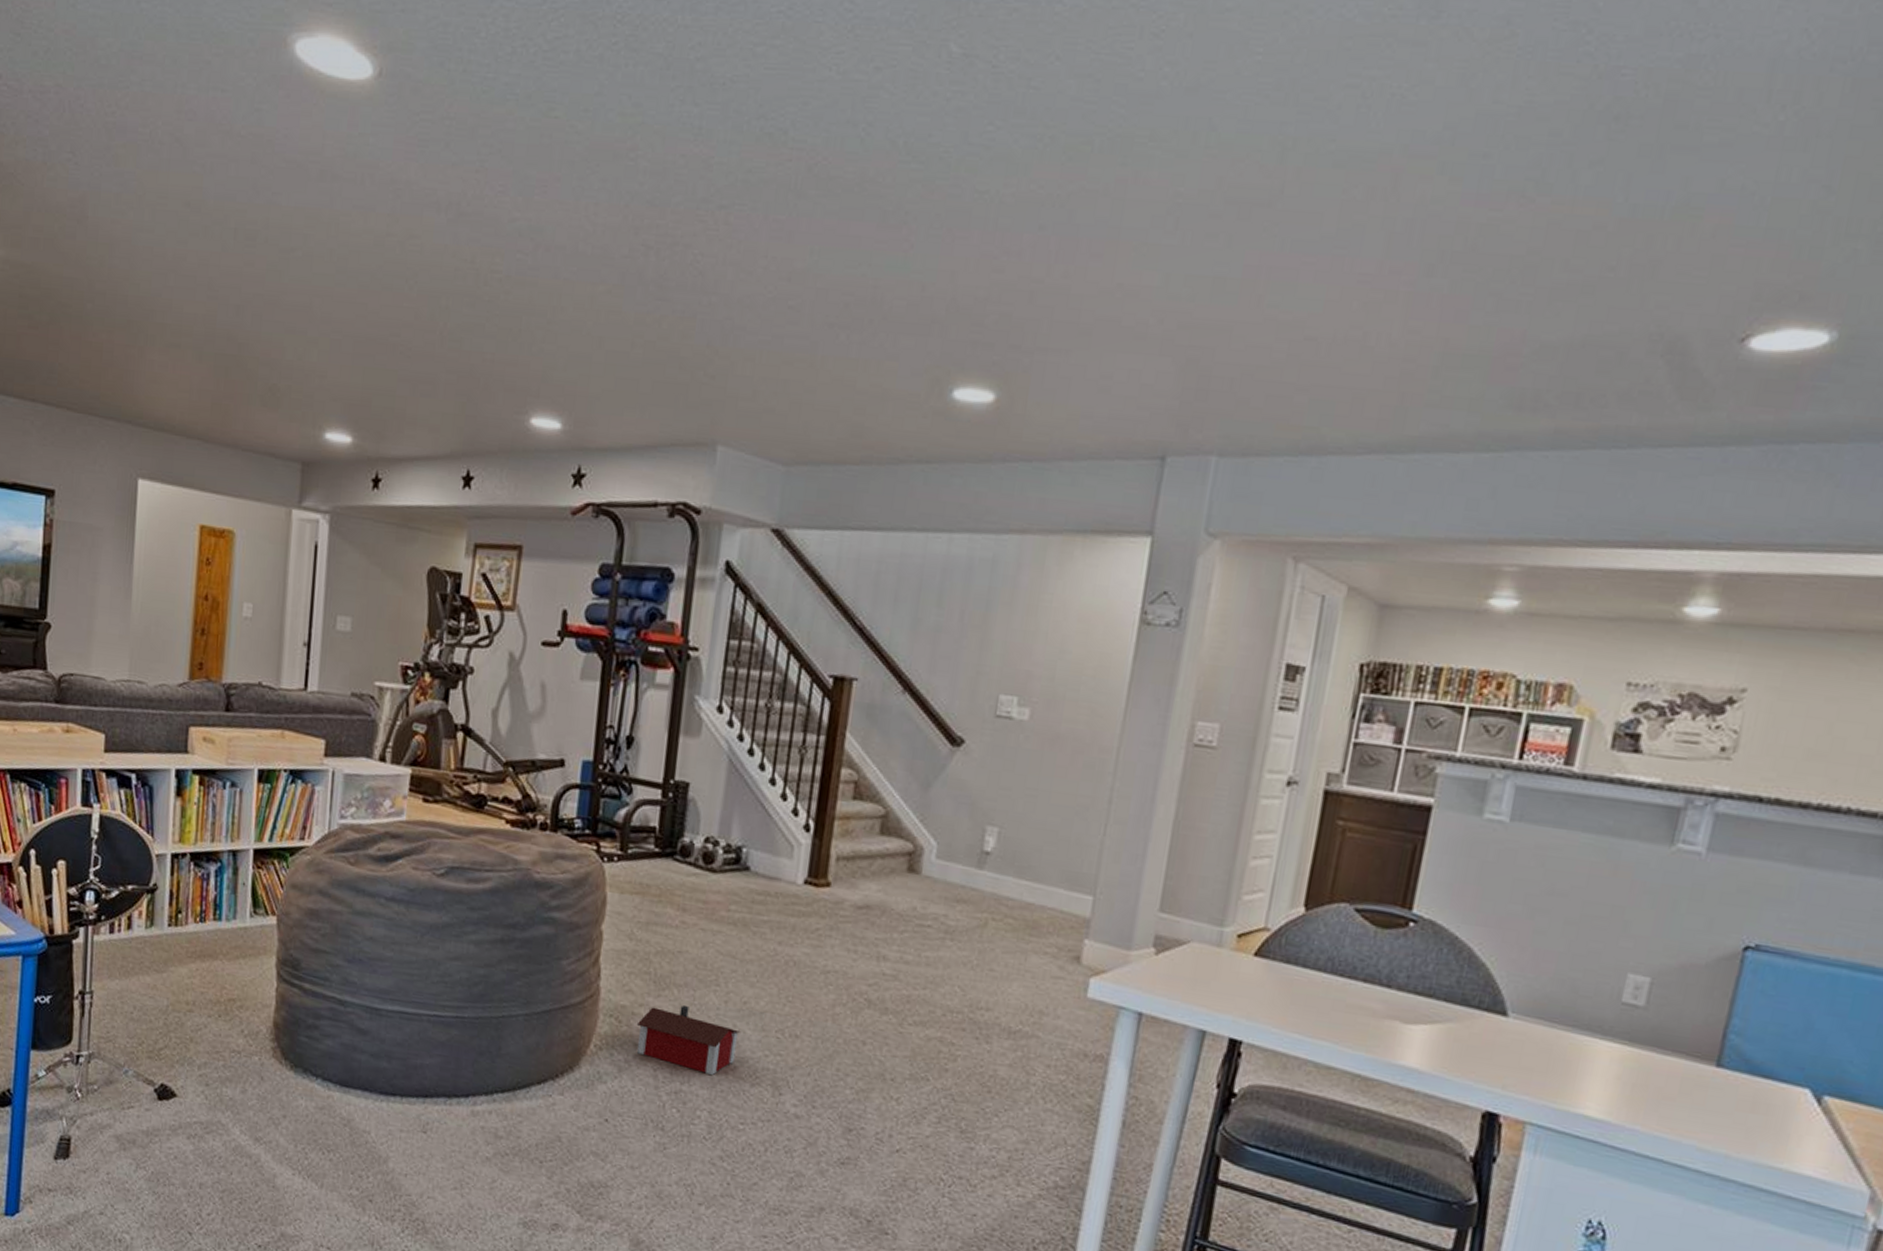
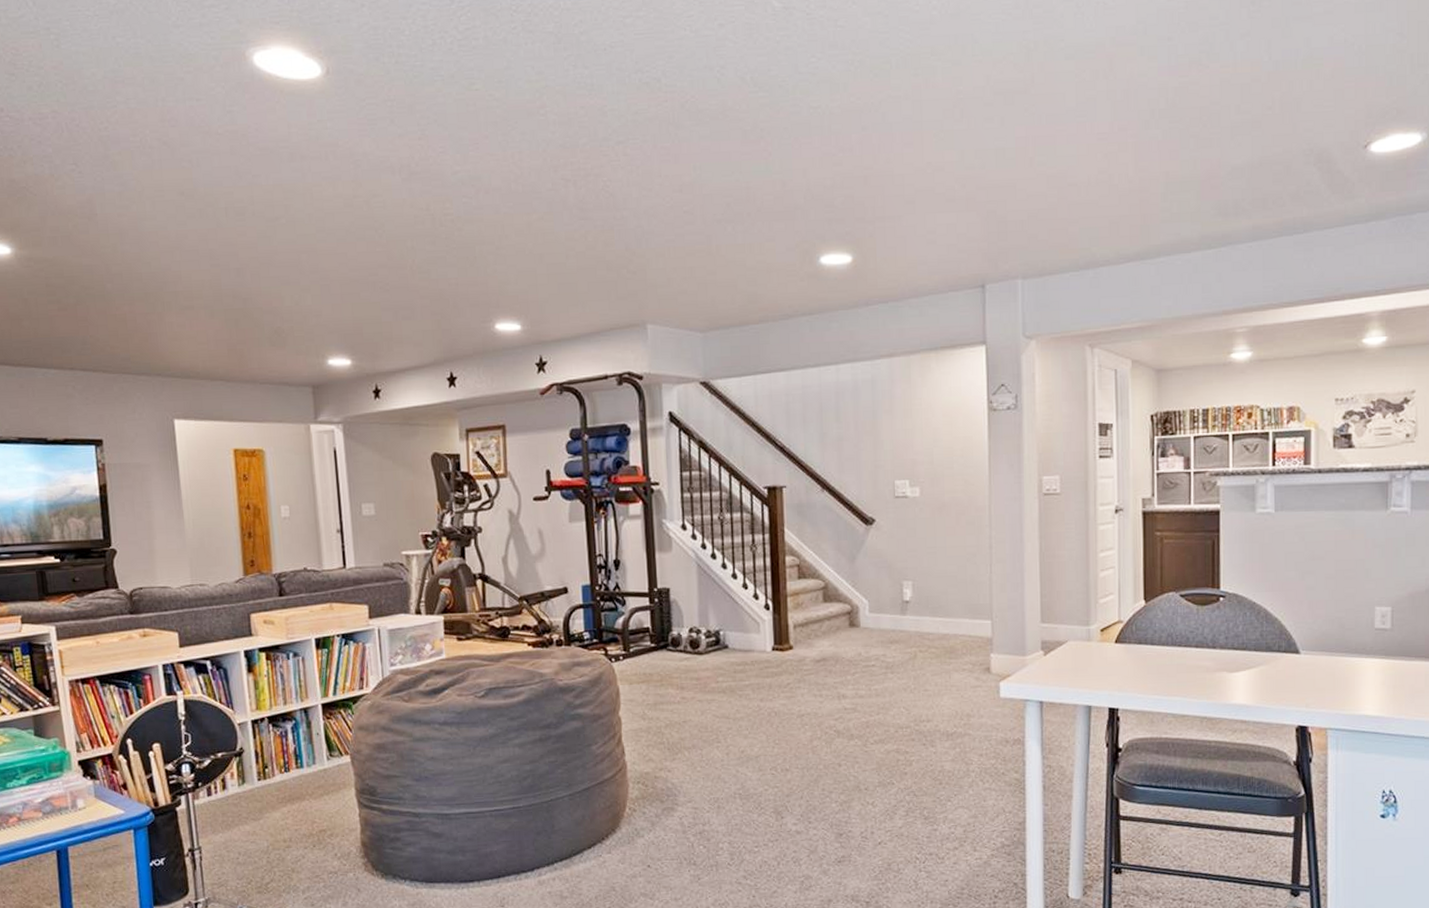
toy house: present [636,1004,741,1075] -> none [660,762,743,813]

